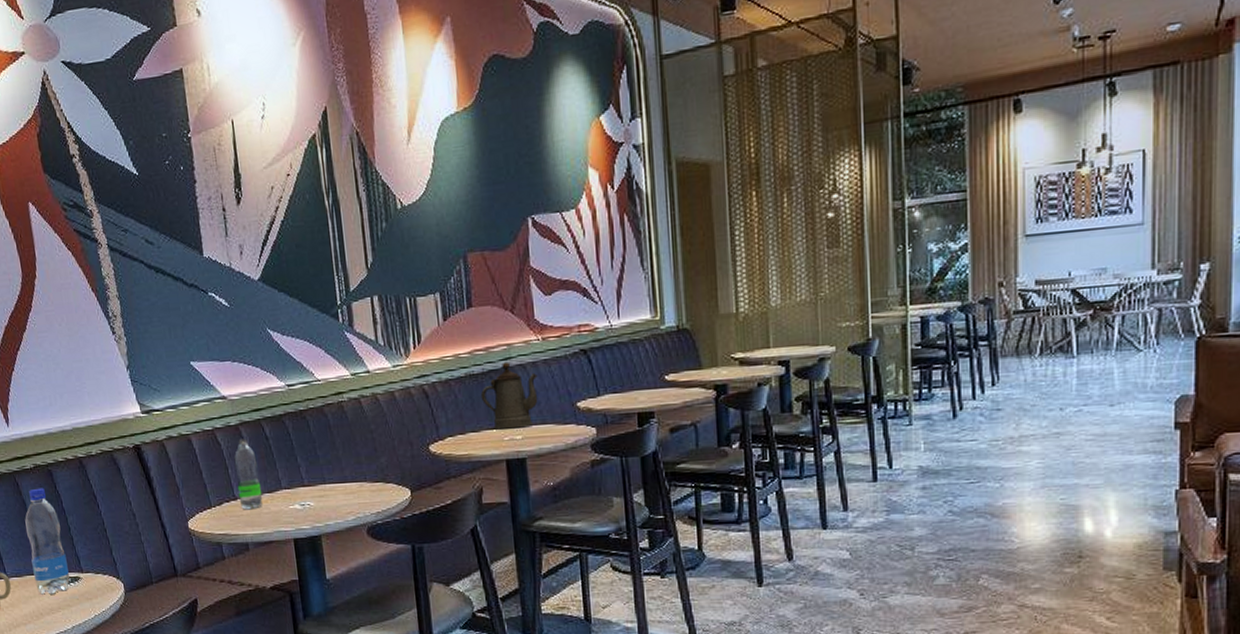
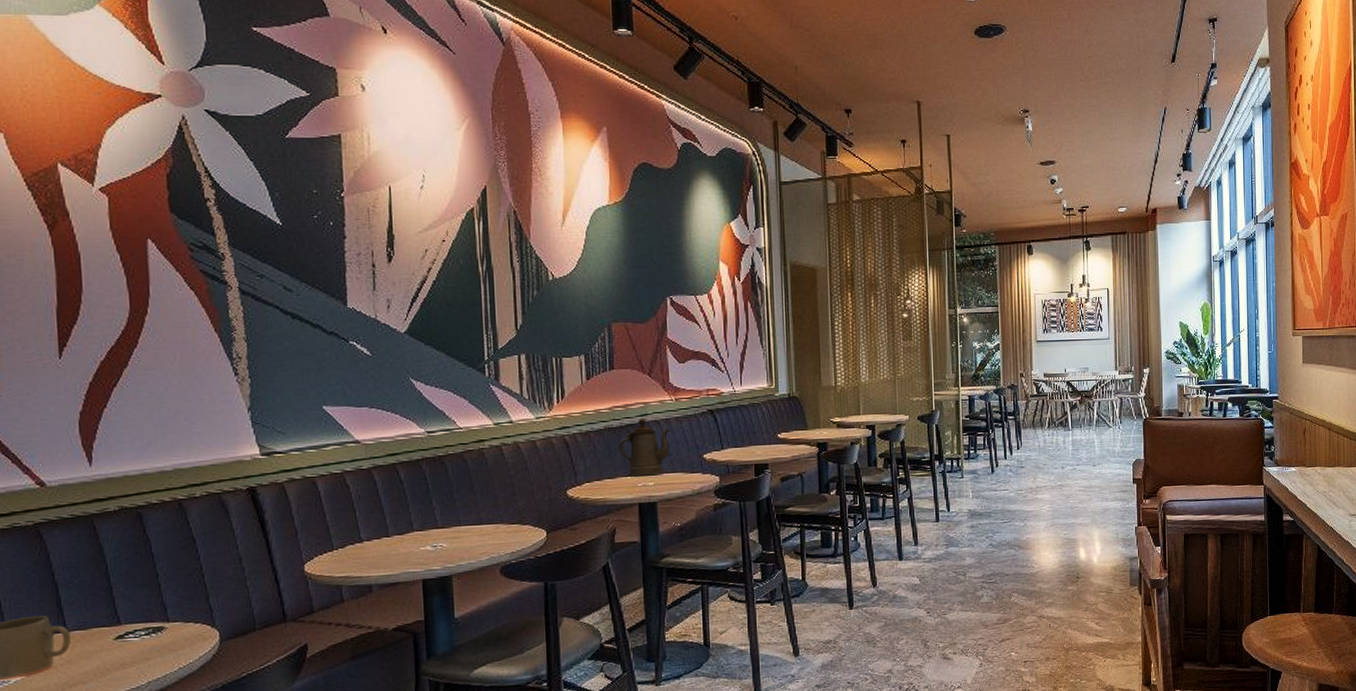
bottle: present [24,488,70,596] -> none [98,531,151,649]
bottle: present [234,438,263,510] -> none [363,482,392,552]

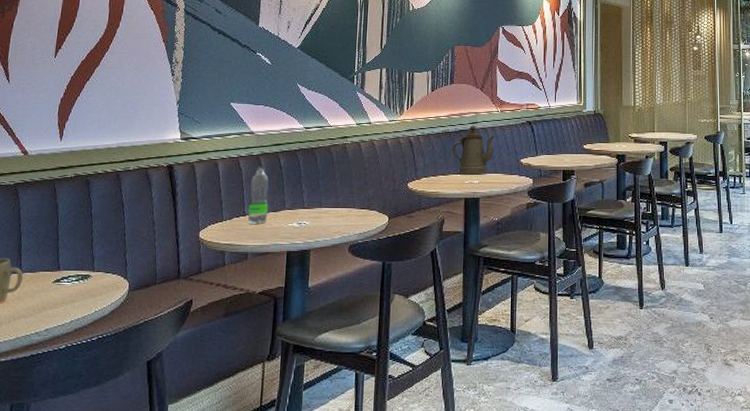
bottle: none [363,482,392,552] -> present [247,166,269,225]

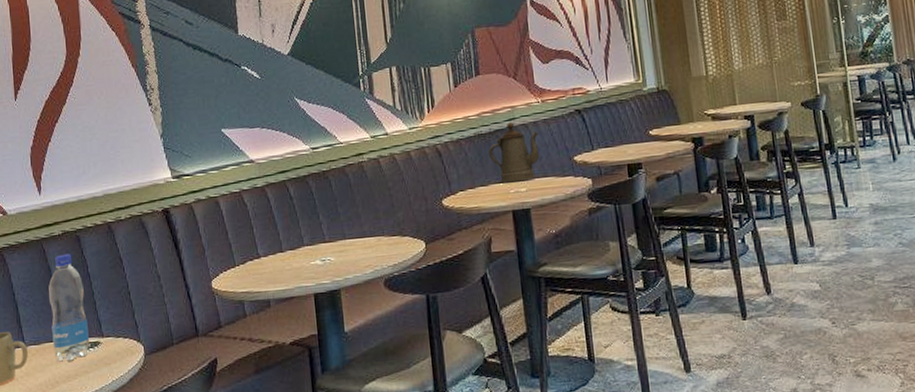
bottle: none [46,194,85,291] -> present [48,253,89,363]
bottle: present [247,166,269,225] -> none [259,199,286,268]

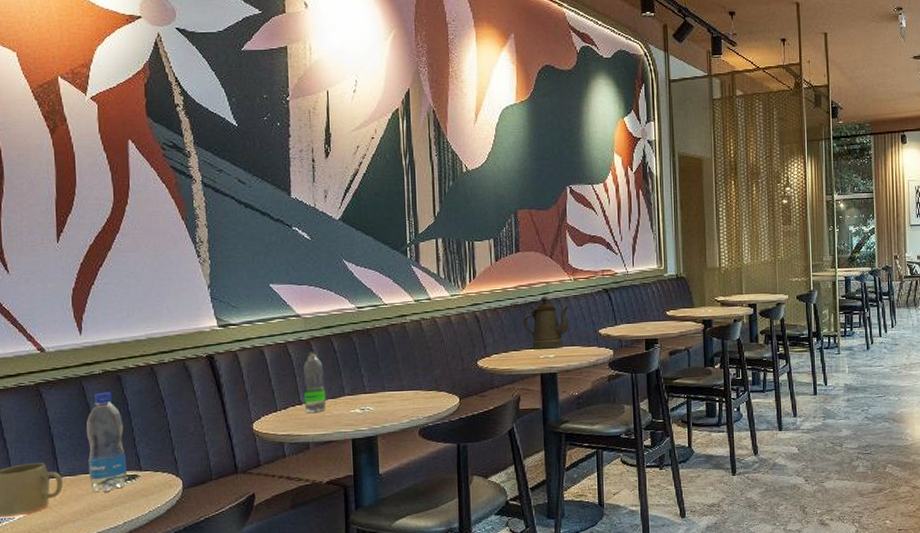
bottle: none [259,199,286,268] -> present [302,351,327,414]

